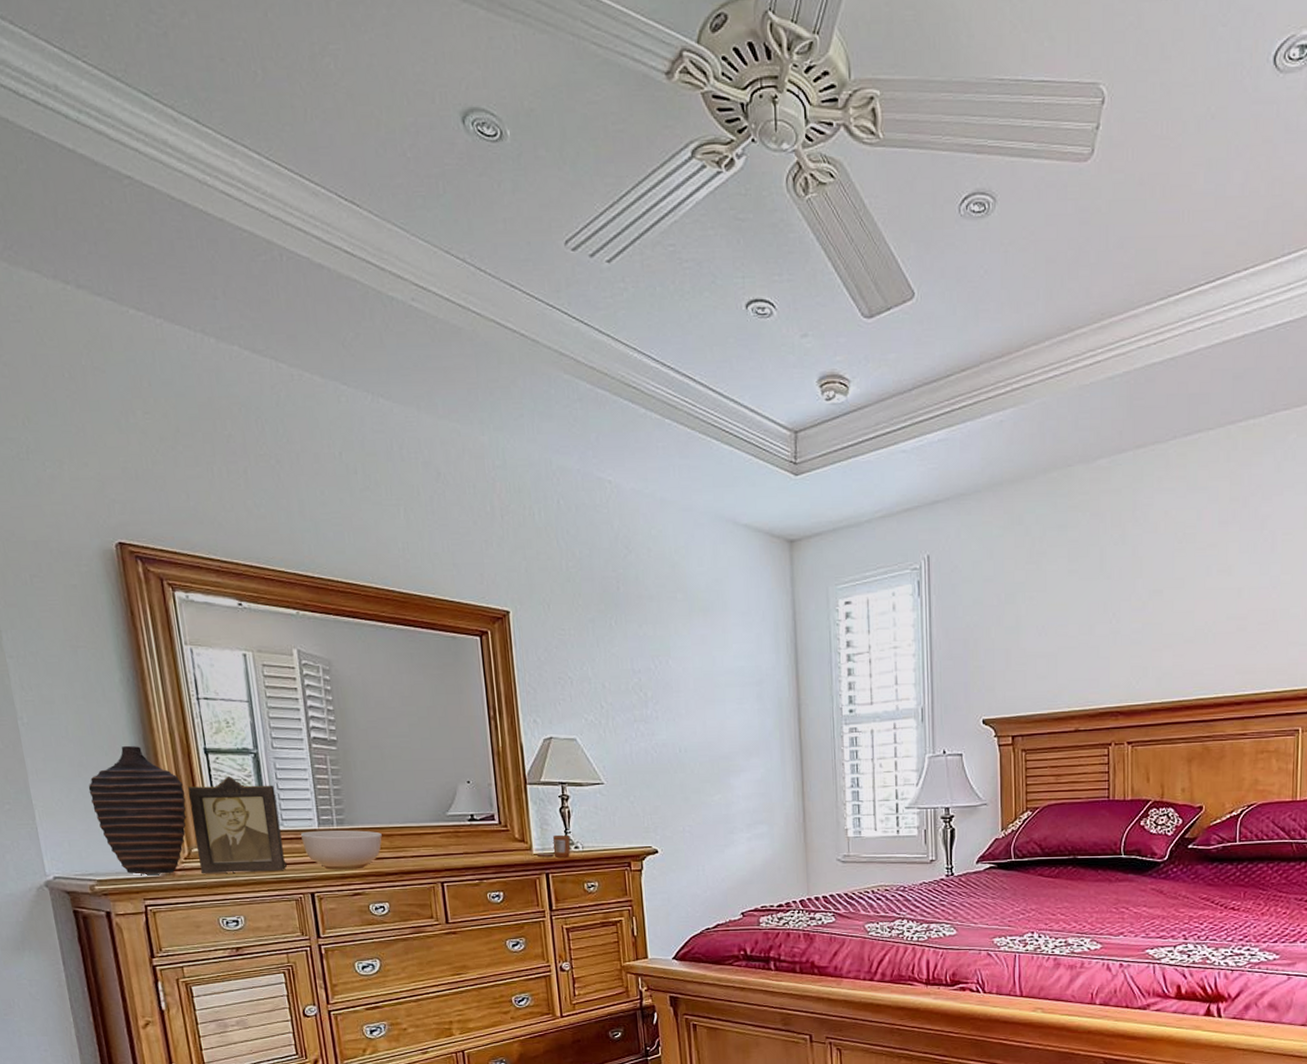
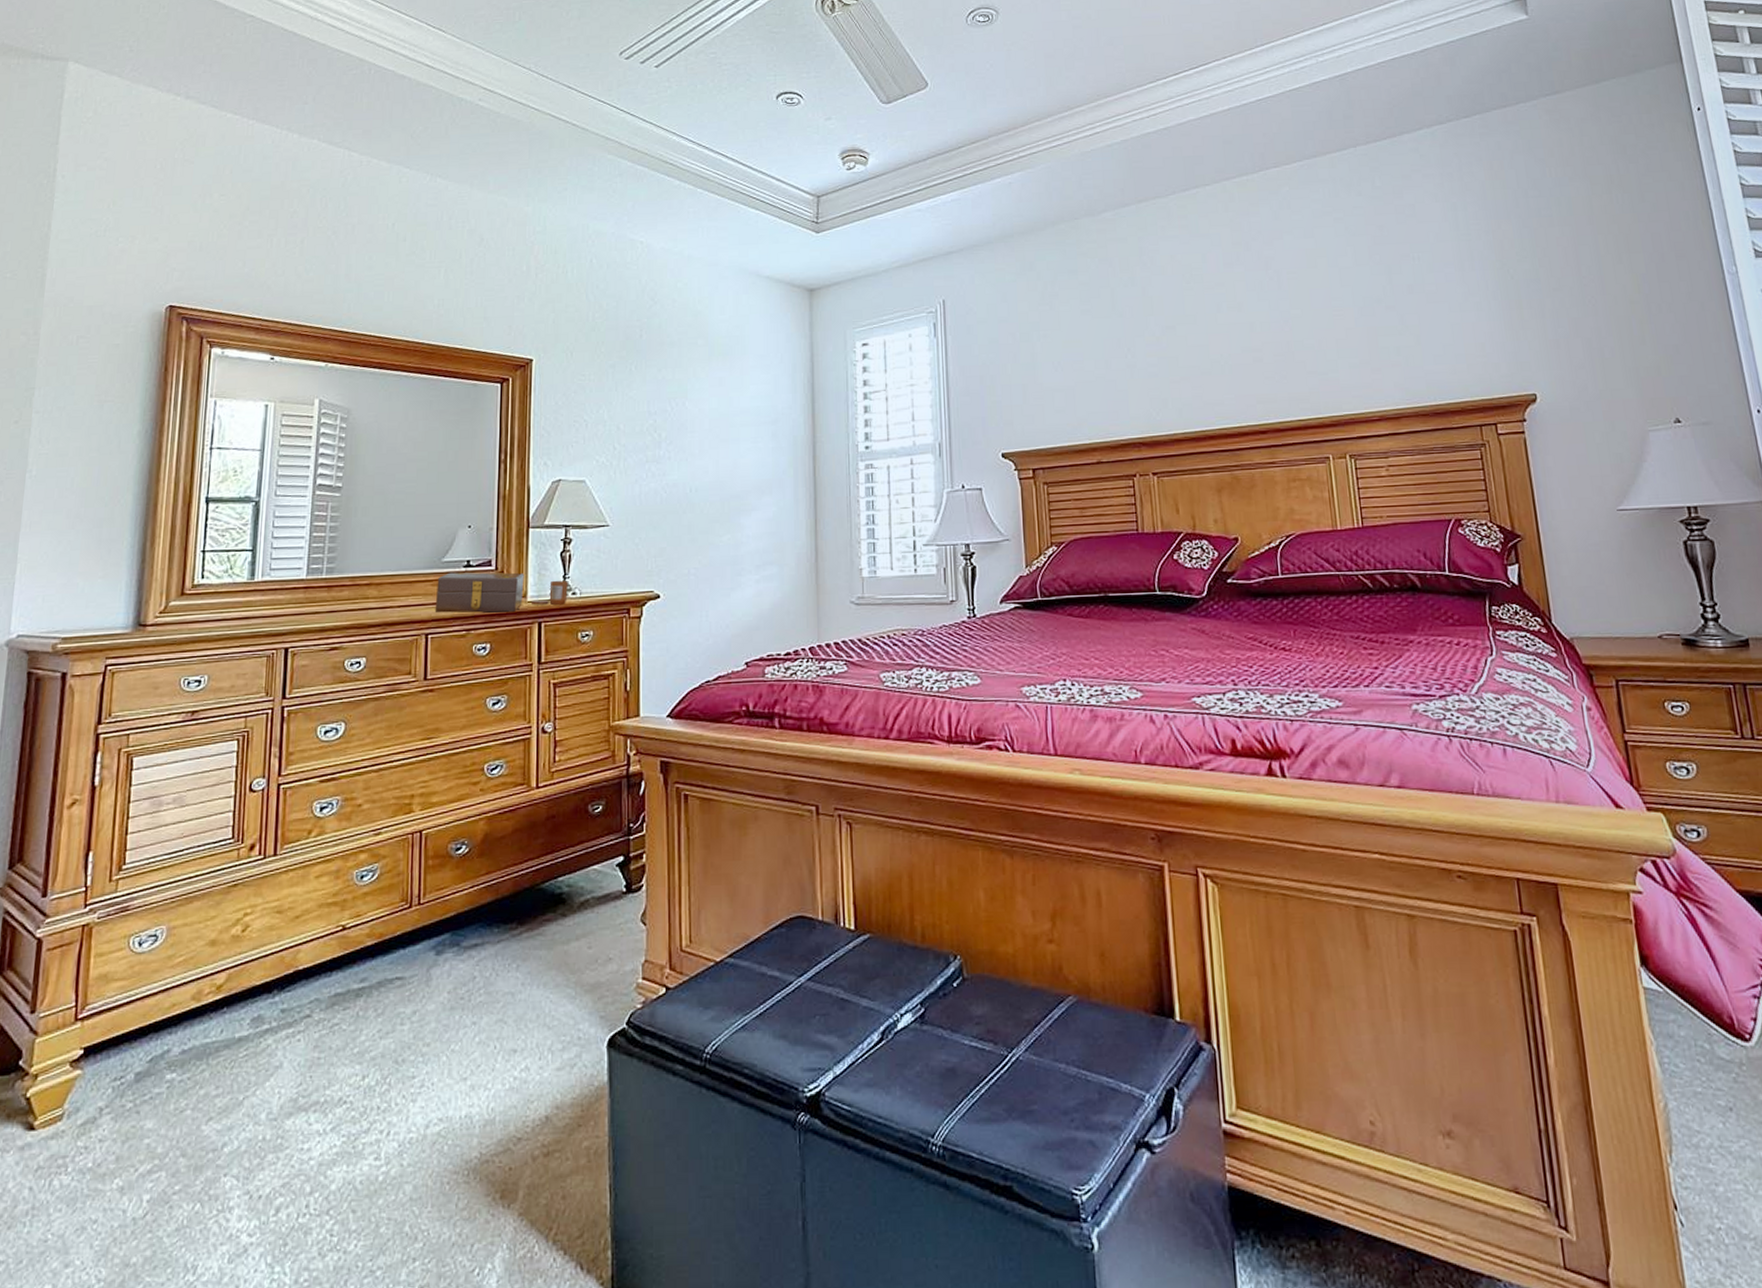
decorative vase: present [88,745,187,875] -> none [78,496,176,631]
photo frame: present [188,777,288,873] -> none [174,526,269,628]
bowl: present [300,830,382,870] -> none [286,579,371,623]
jewelry box: none [444,825,529,865] -> present [434,572,524,613]

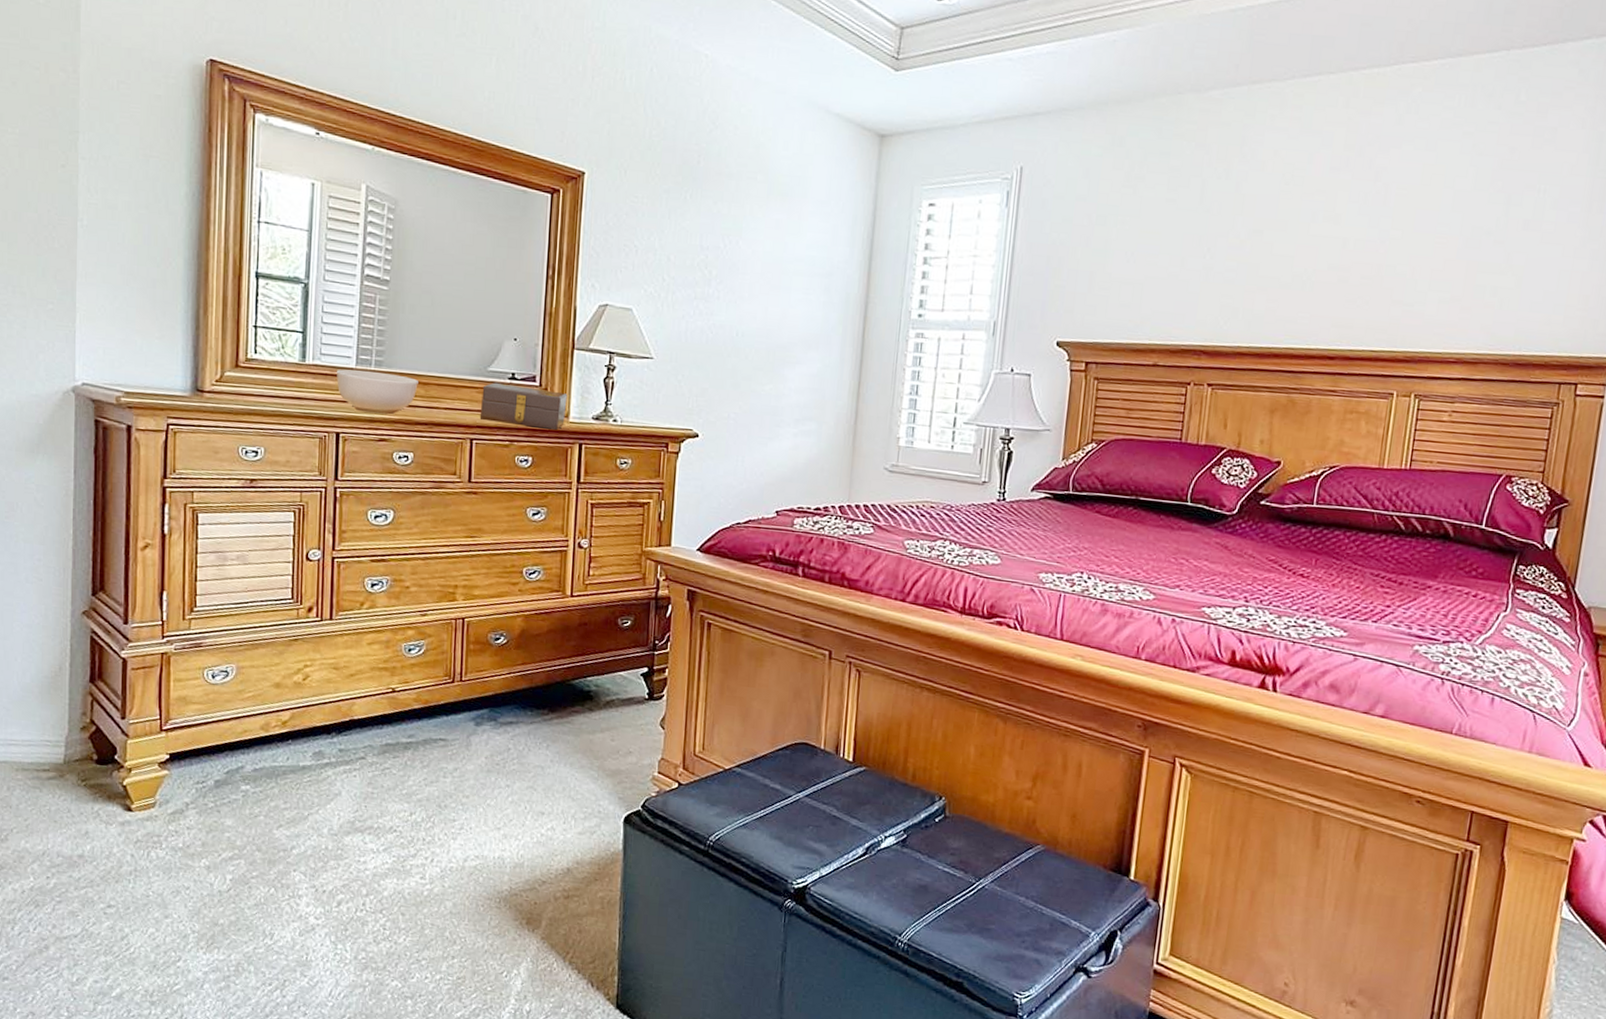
bowl: none [286,579,371,623] -> present [336,369,418,415]
candle: present [530,580,568,606] -> none [572,404,610,431]

